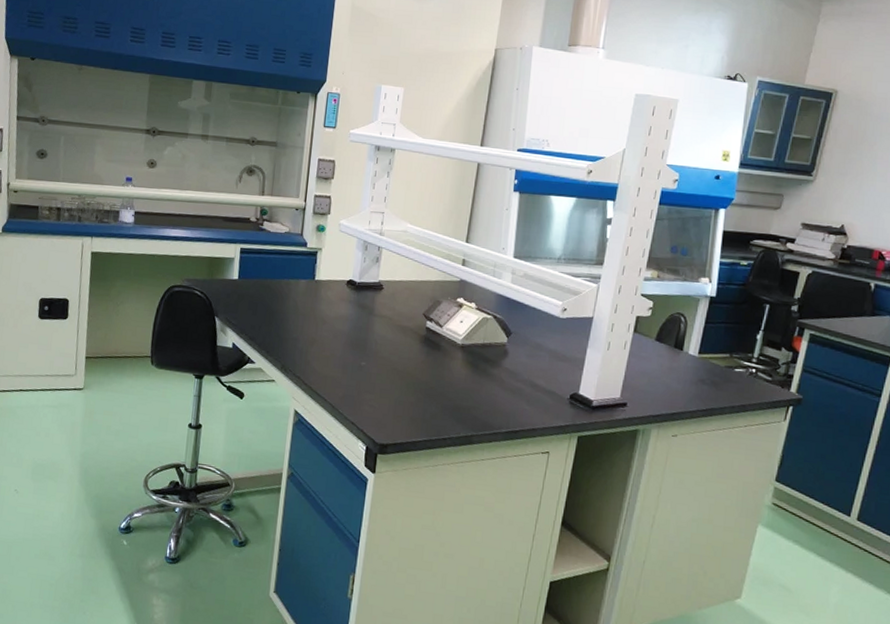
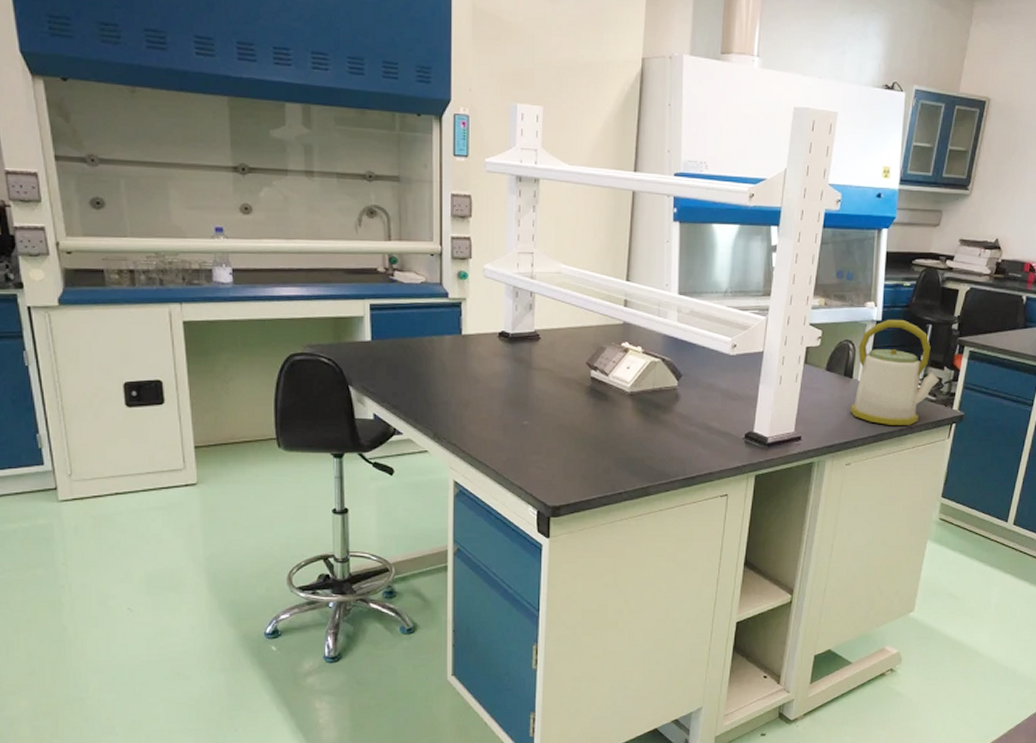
kettle: none [679,296,776,403] -> present [850,320,939,425]

